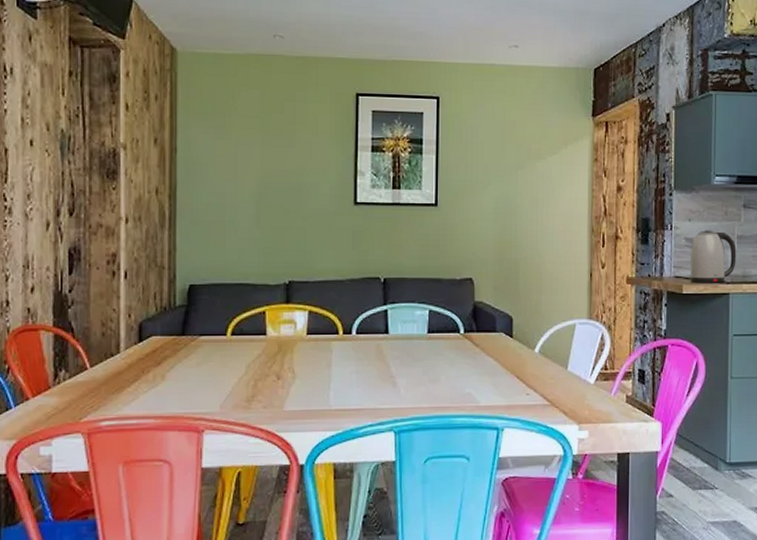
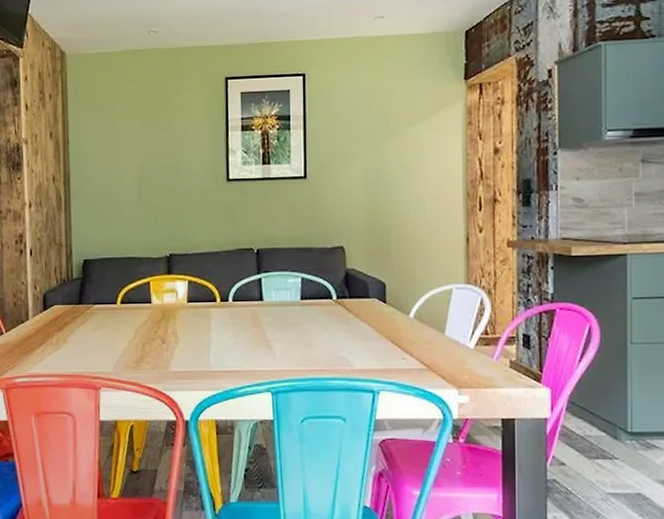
kettle: present [690,230,737,283] -> none [579,188,634,245]

